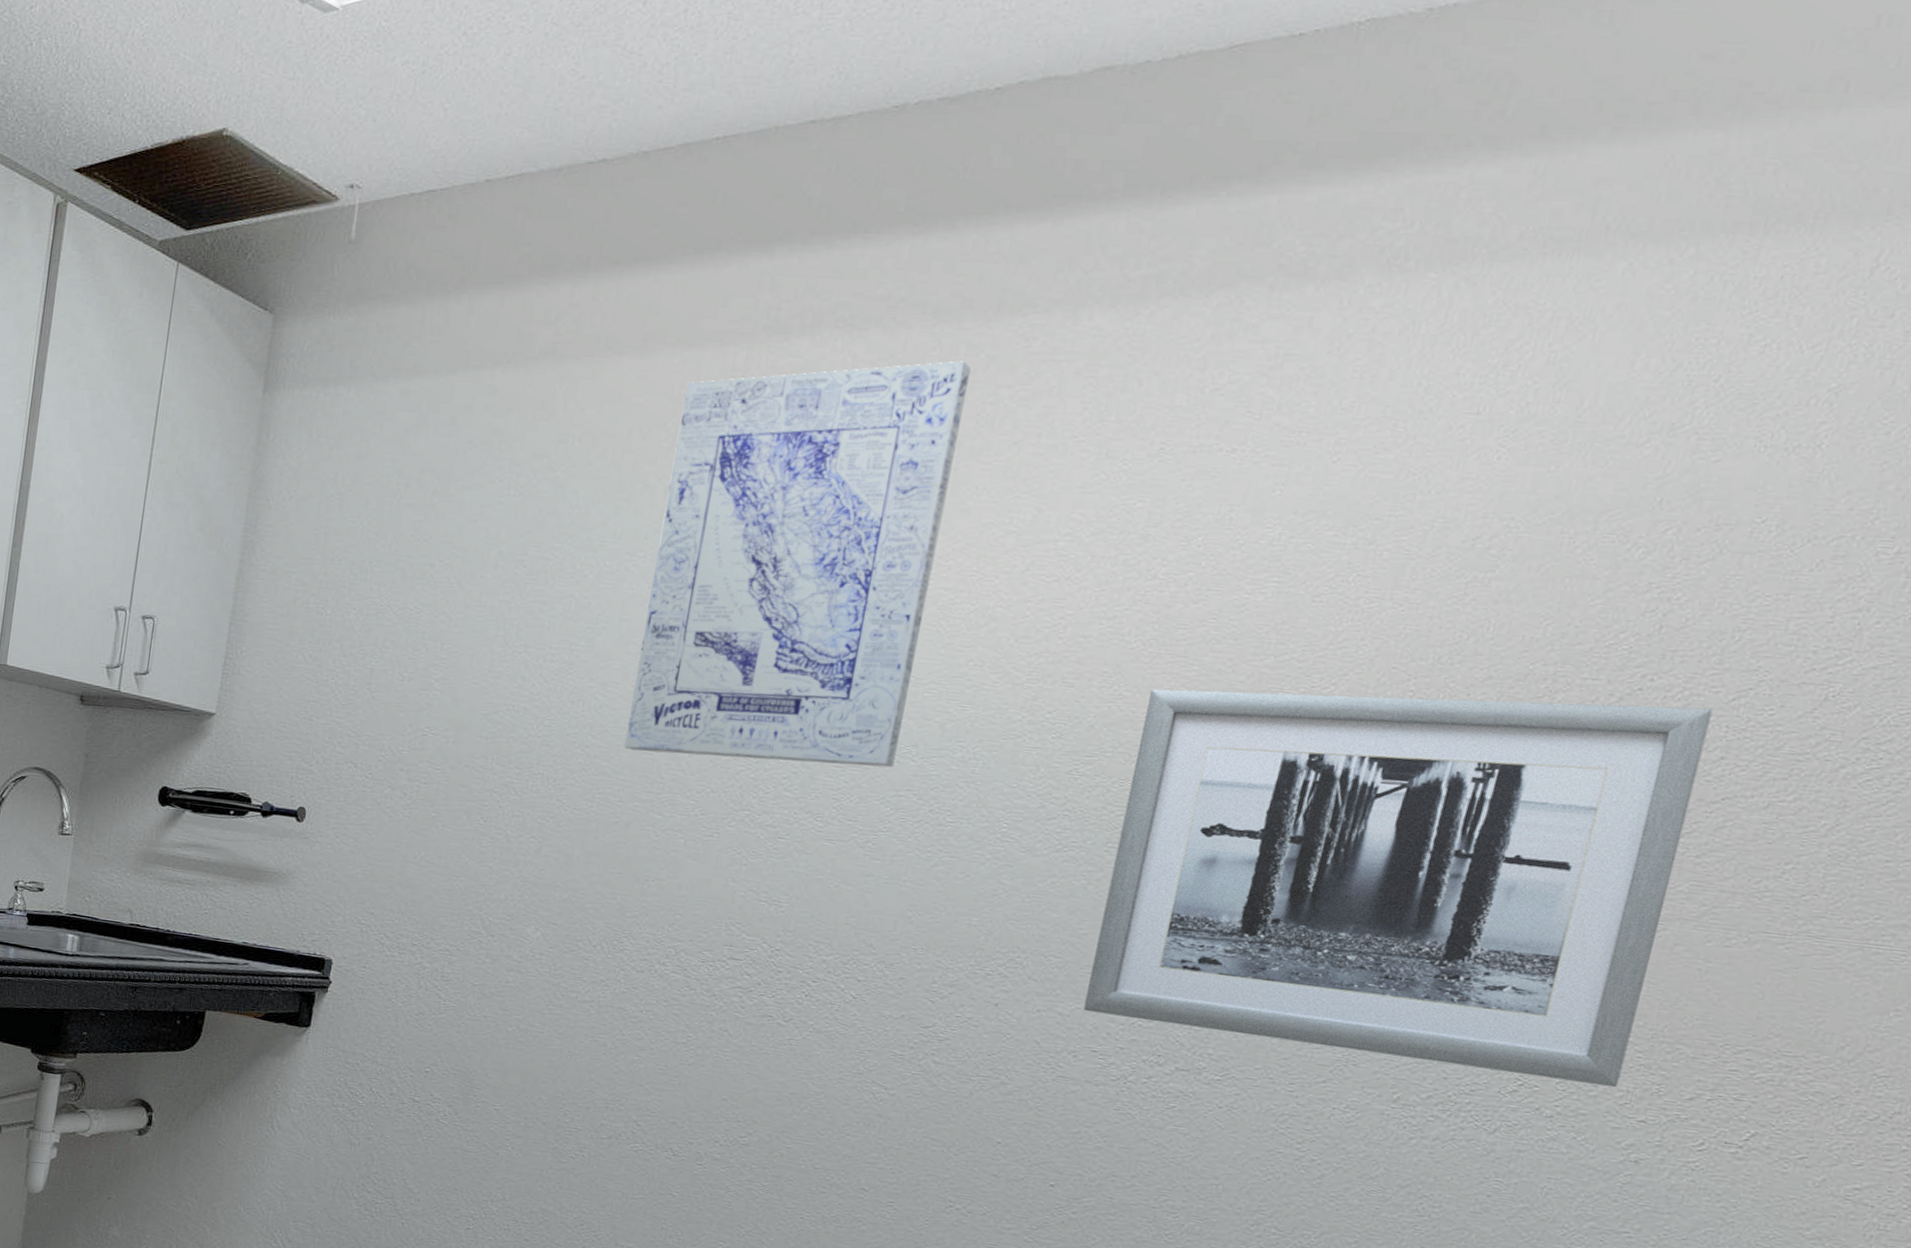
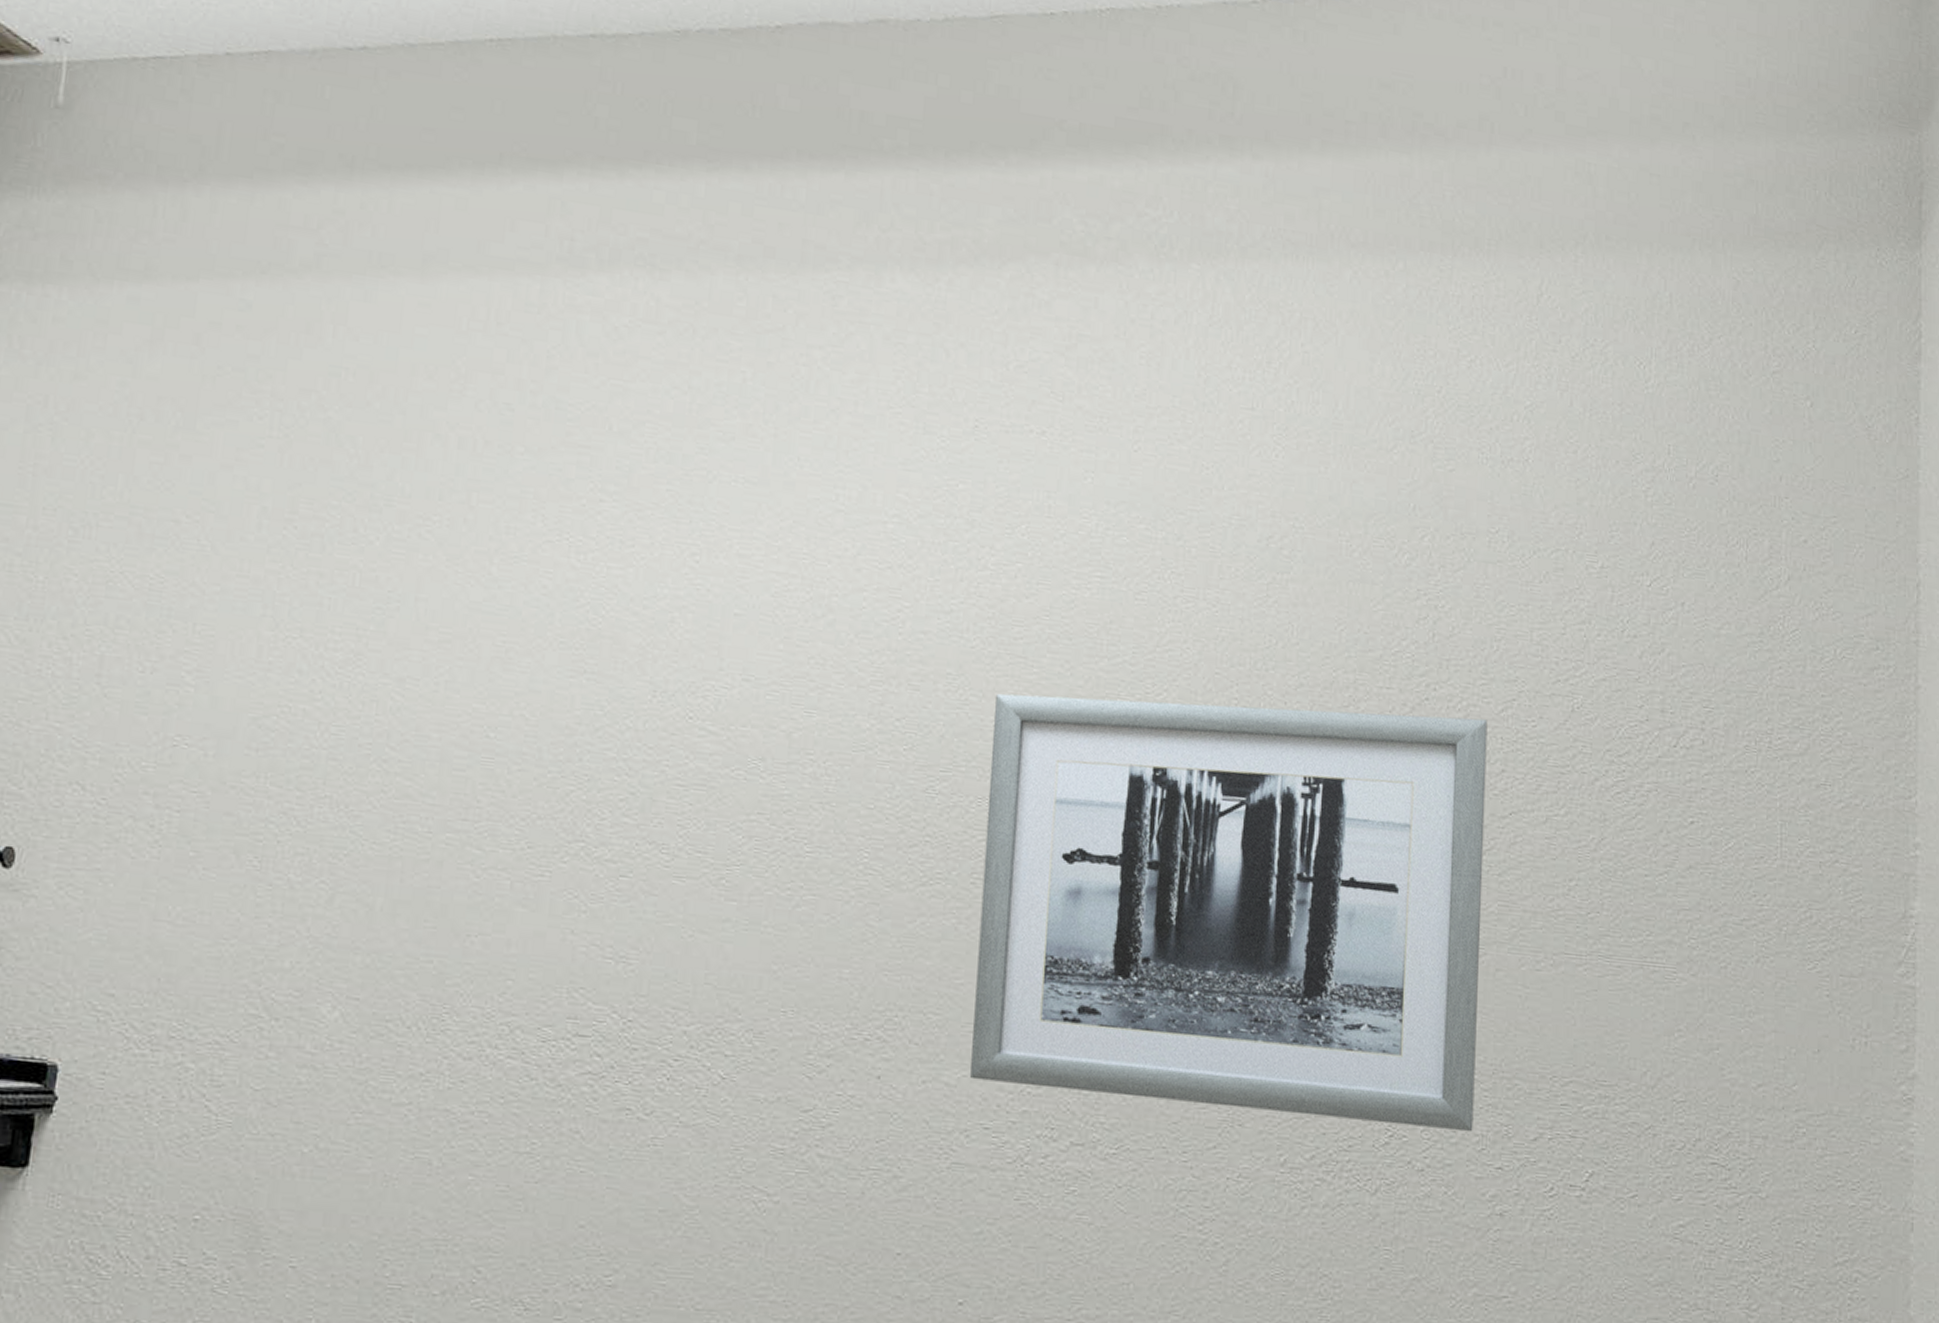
wall art: present [623,360,972,768] -> none [429,314,781,787]

